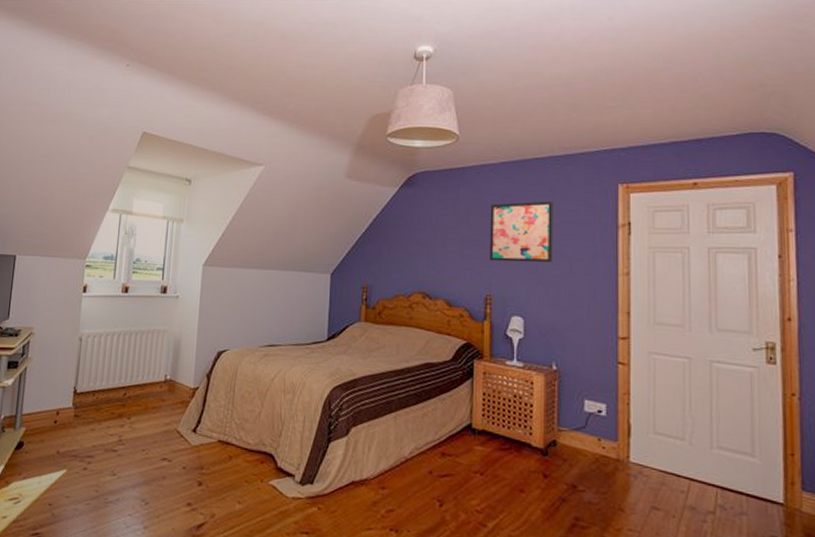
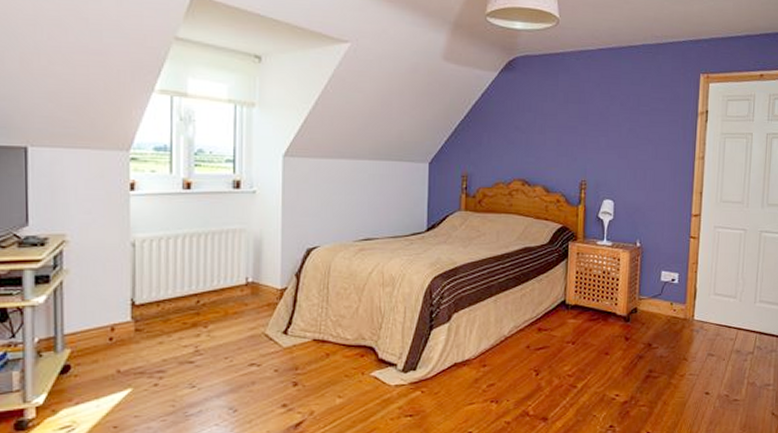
wall art: present [489,200,554,263] -> none [585,88,644,149]

